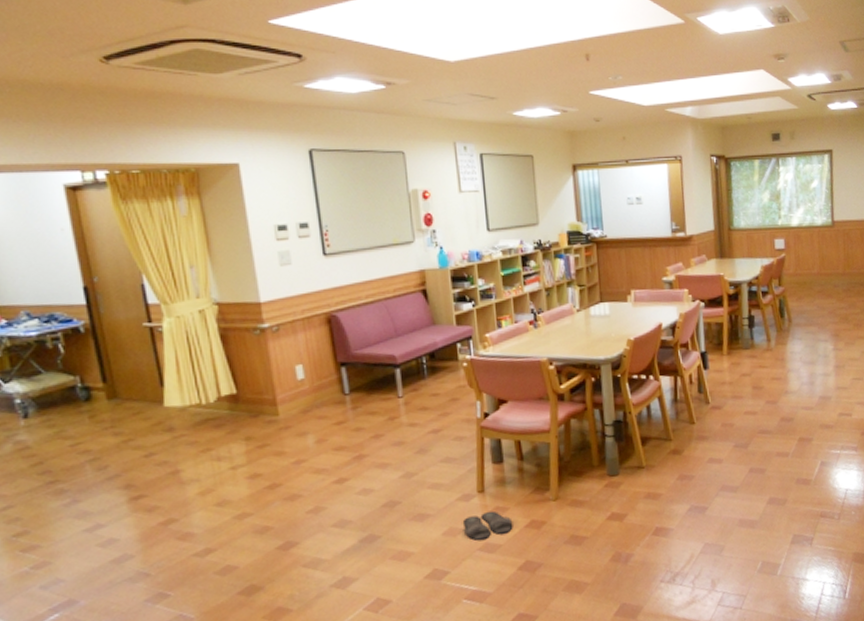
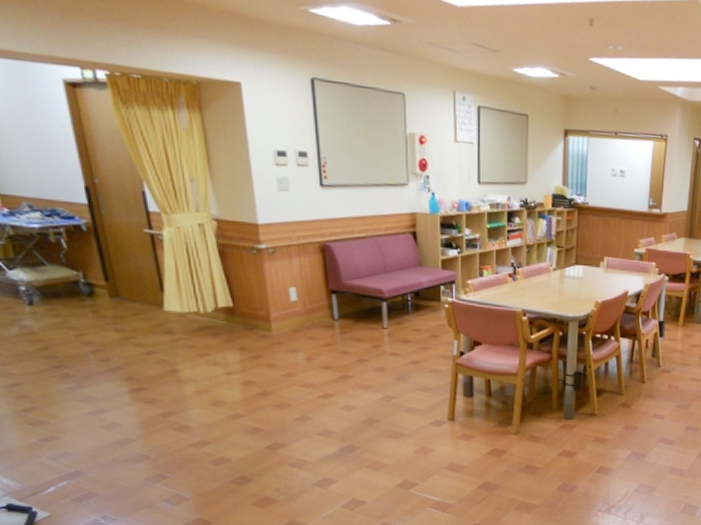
slippers: present [463,510,513,541] -> none [432,437,477,461]

